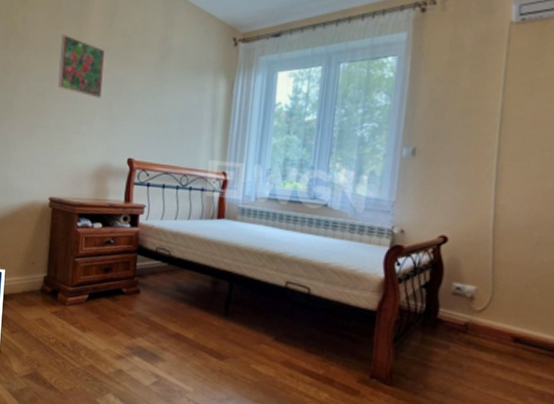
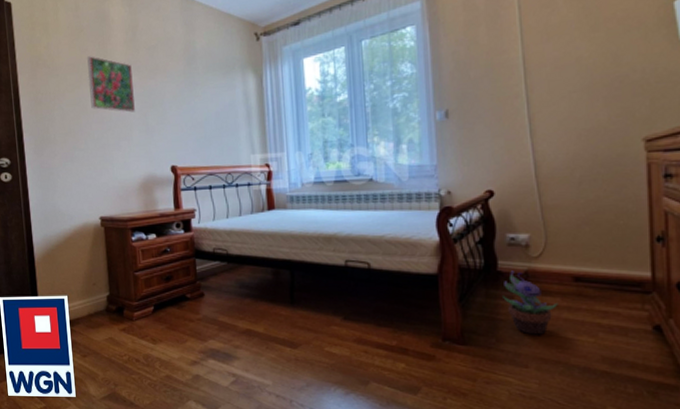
decorative plant: none [438,320,493,390] -> present [503,270,558,335]

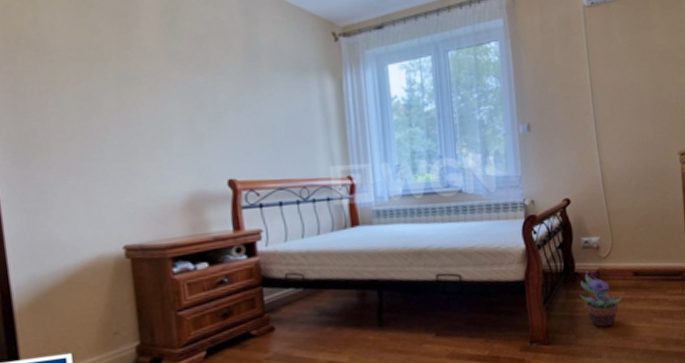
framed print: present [87,56,136,113] -> none [101,40,178,114]

